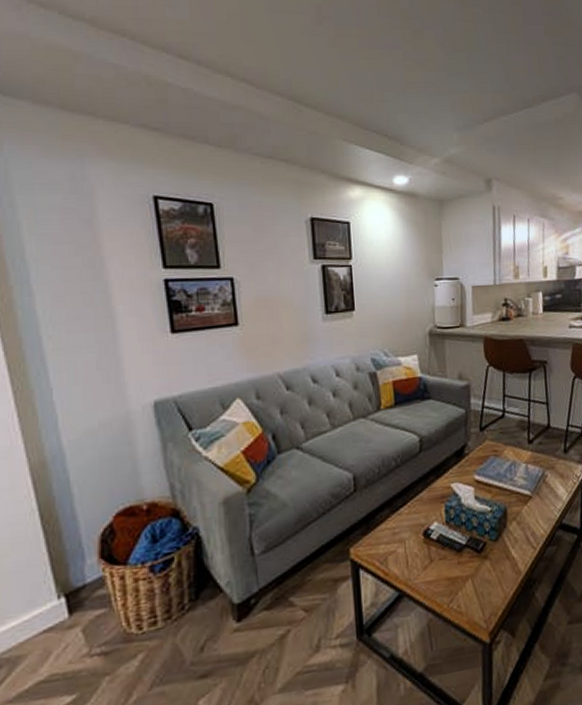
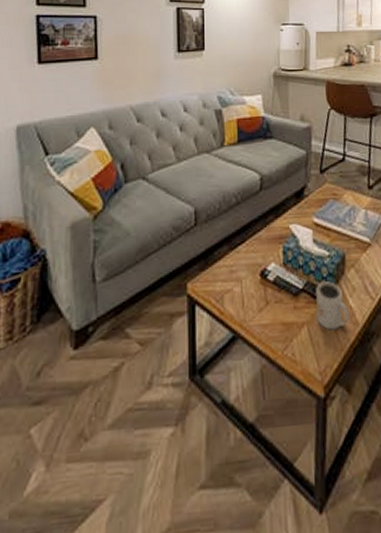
mug: none [478,535,513,581] -> present [315,282,350,331]

